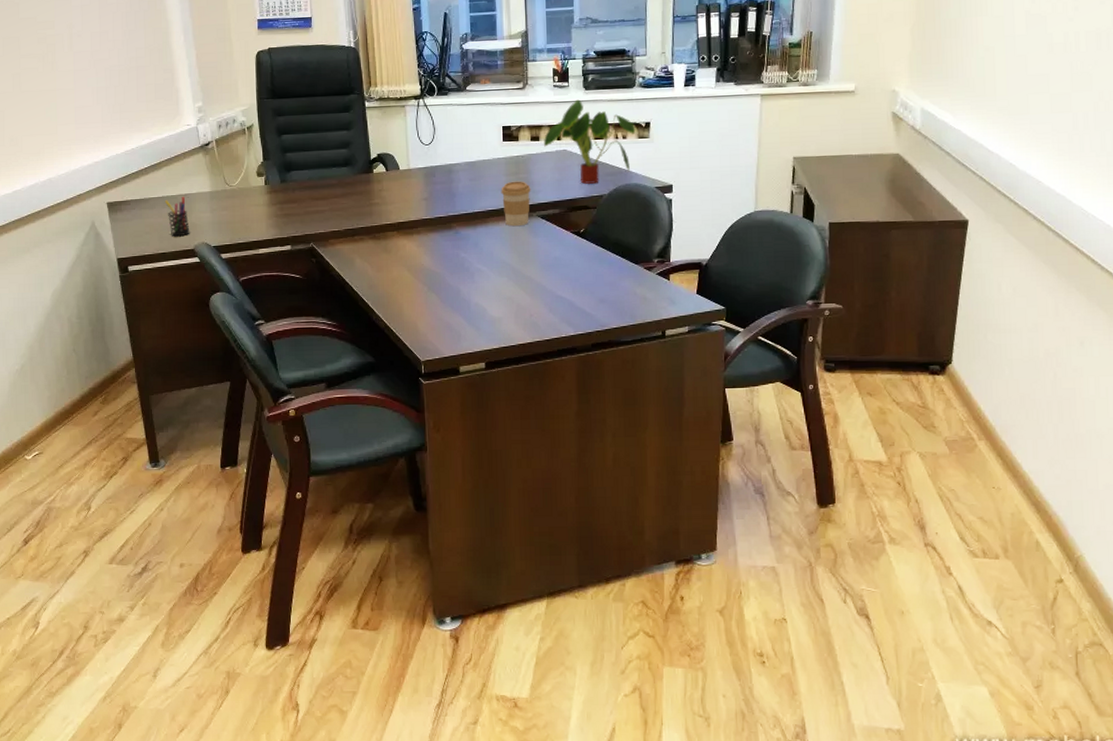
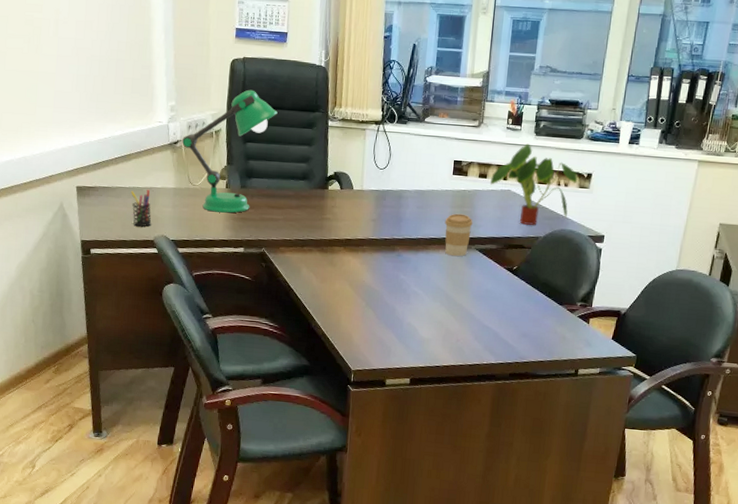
desk lamp: none [214,80,311,212] -> present [182,89,278,213]

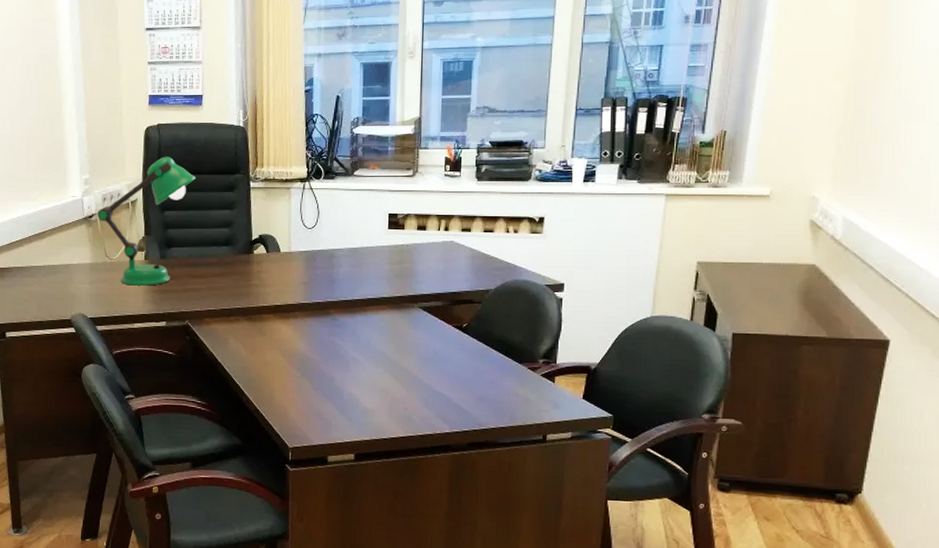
pen holder: present [130,189,152,227] -> none [45,266,68,306]
coffee cup: present [444,213,473,257] -> none [382,270,414,317]
plant: present [490,143,578,226] -> none [430,190,529,278]

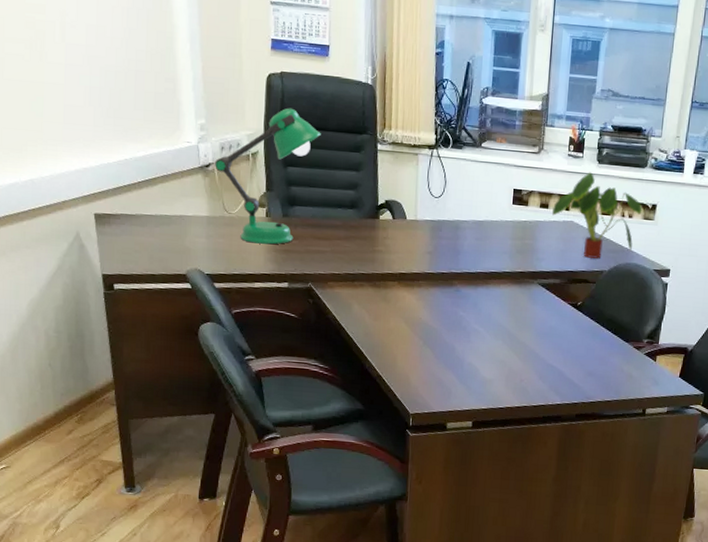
plant: none [430,190,529,278] -> present [551,172,643,259]

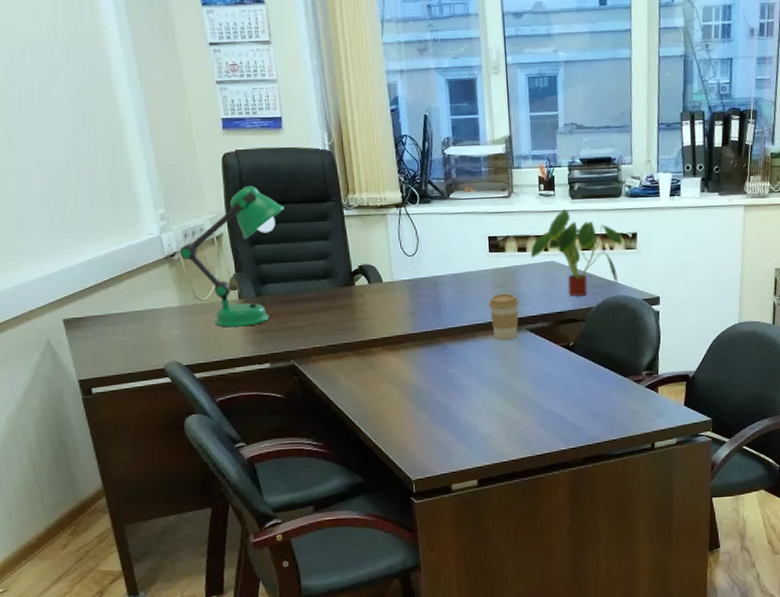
coffee cup: none [505,246,535,292] -> present [488,293,519,341]

